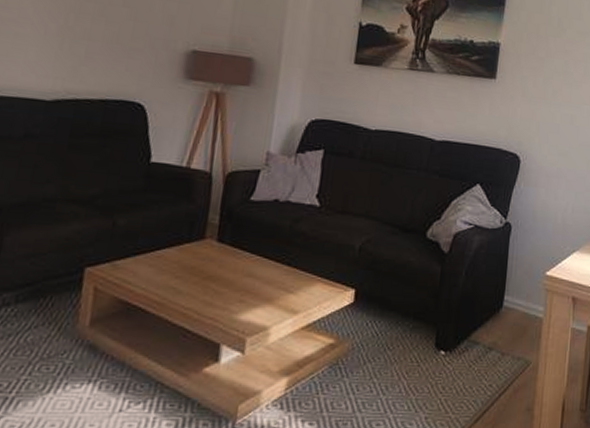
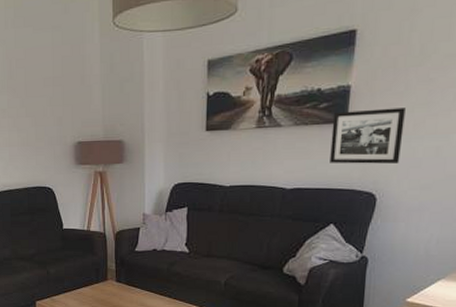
picture frame: none [479,66,546,127] -> present [330,108,405,164]

